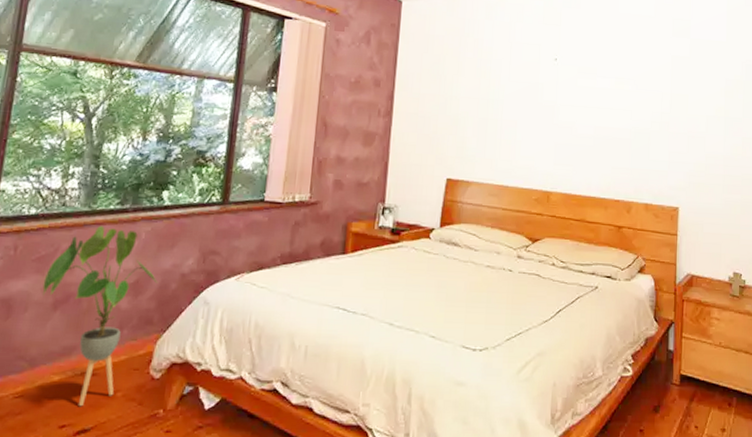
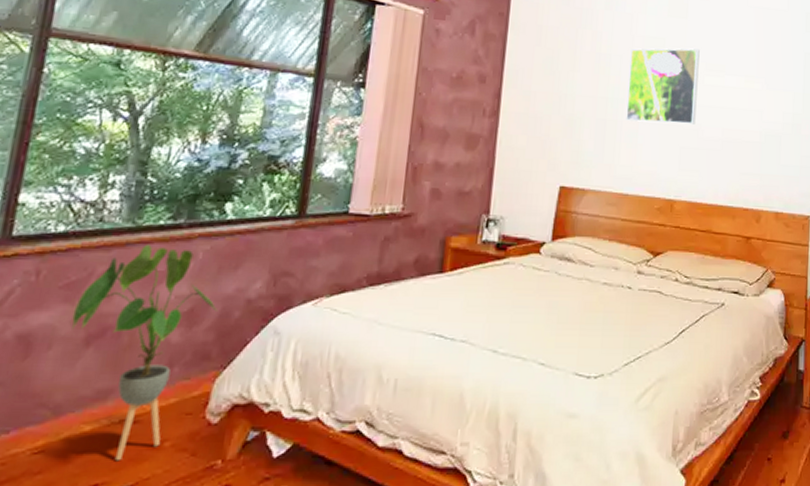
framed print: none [505,53,573,123] -> present [626,48,700,125]

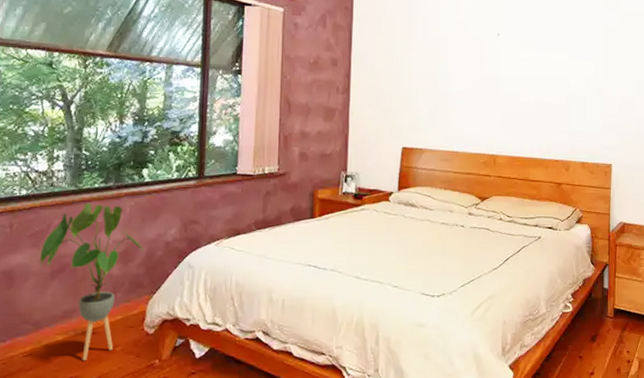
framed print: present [626,48,700,125] -> none [454,28,514,93]

